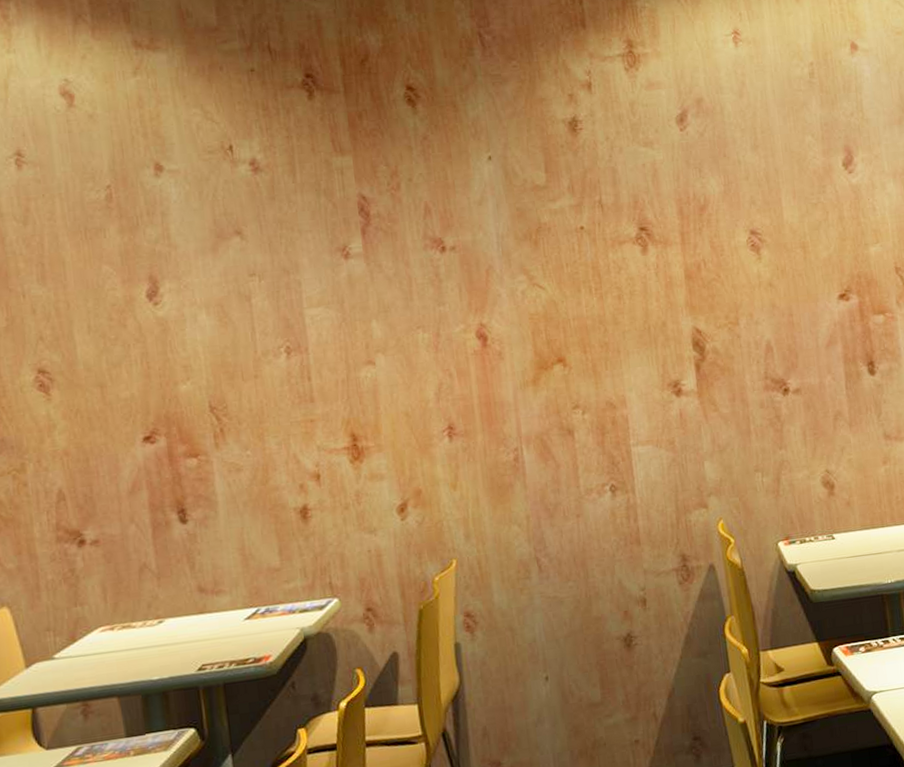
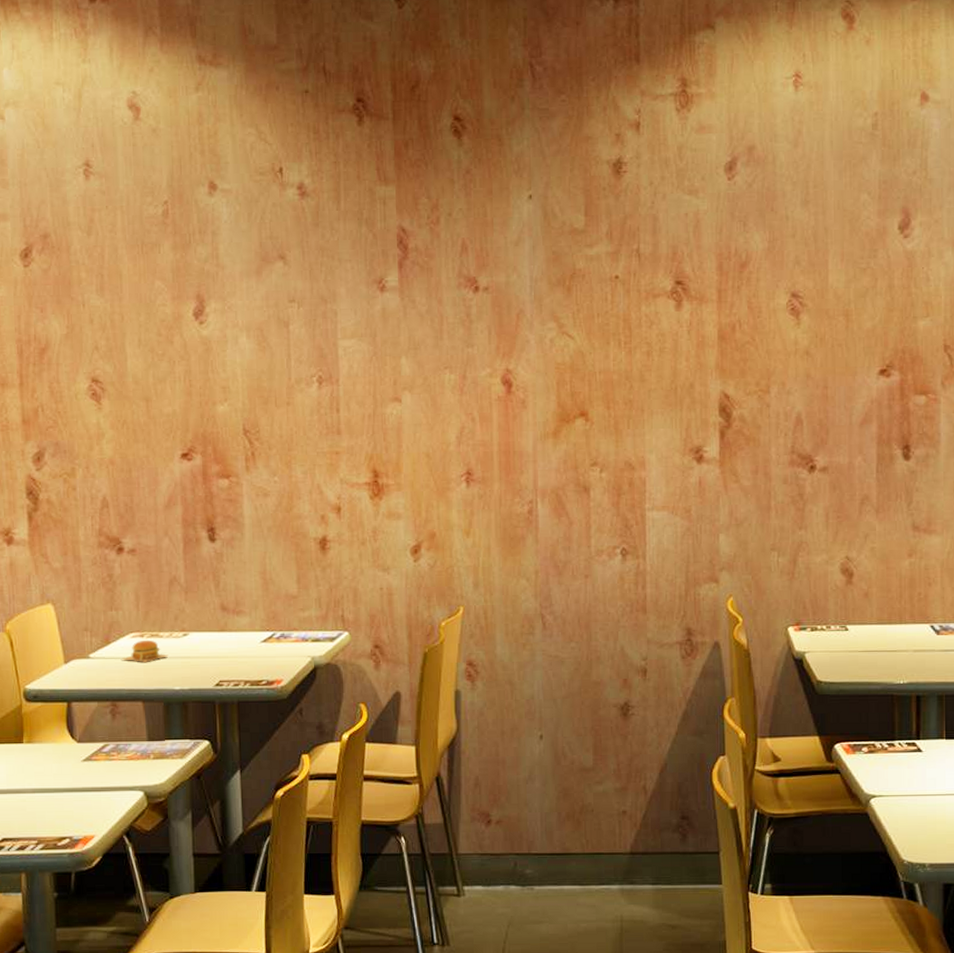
hamburger: none [89,632,144,657] -> present [120,640,169,663]

